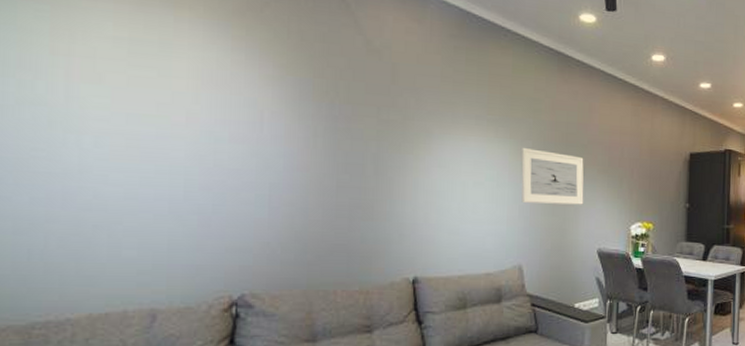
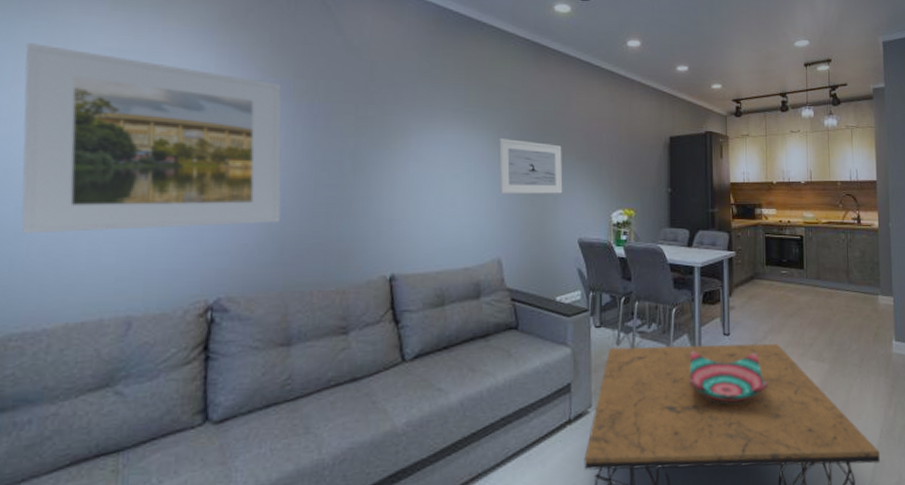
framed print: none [29,27,304,226] -> present [21,43,282,234]

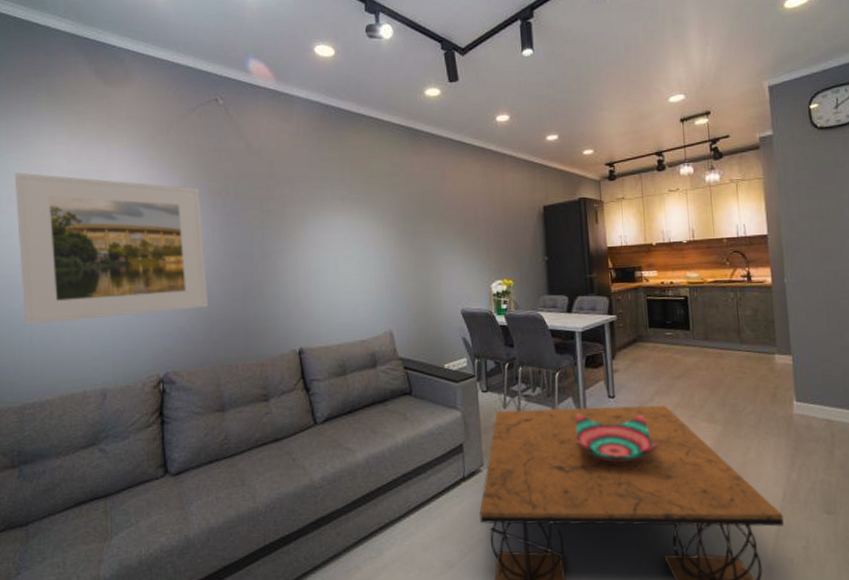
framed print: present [499,139,563,194] -> none [383,220,444,271]

